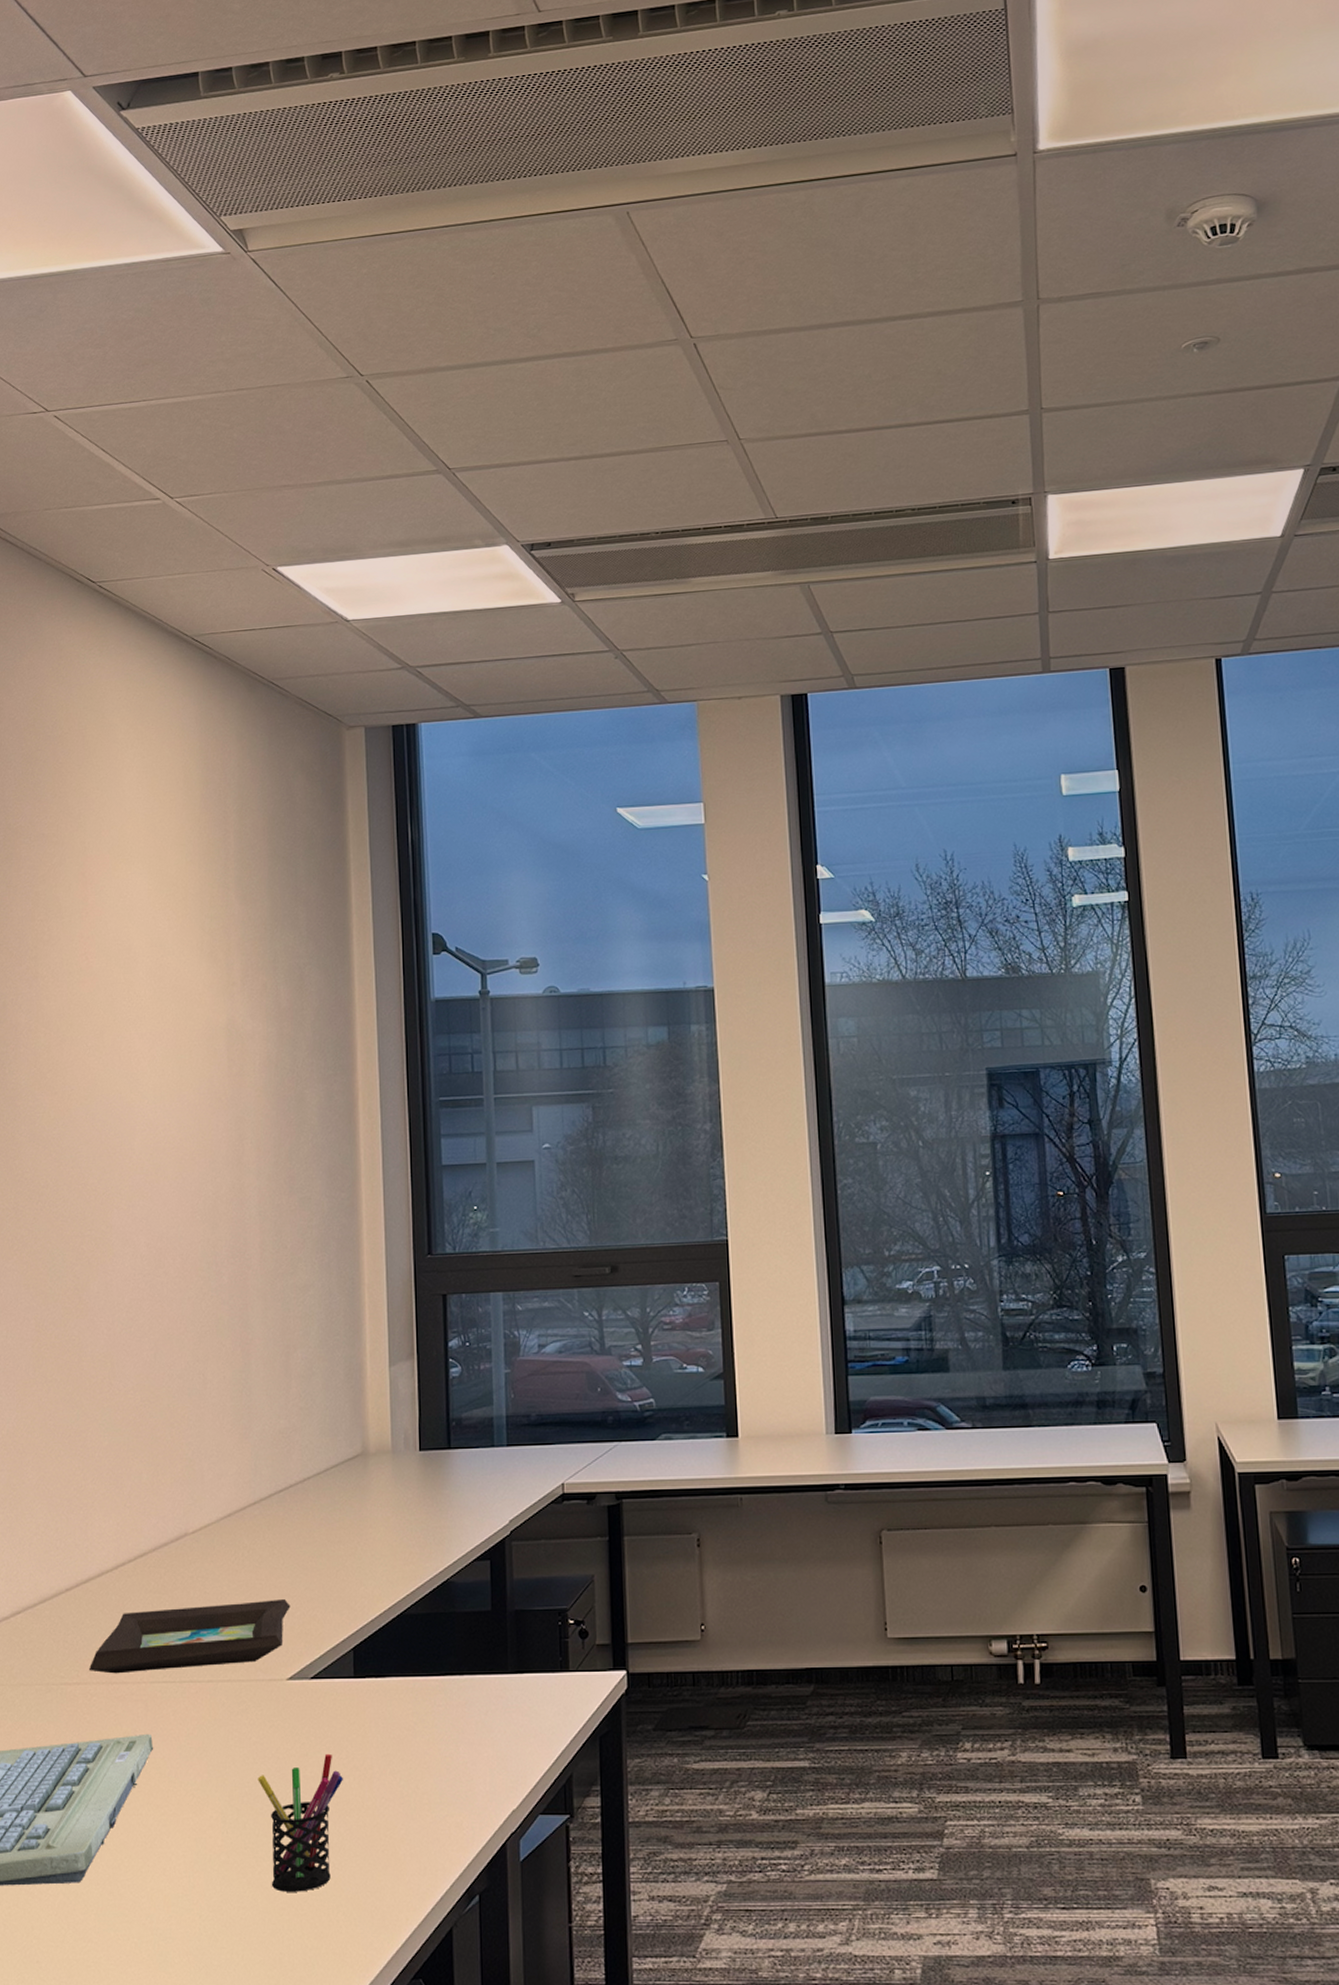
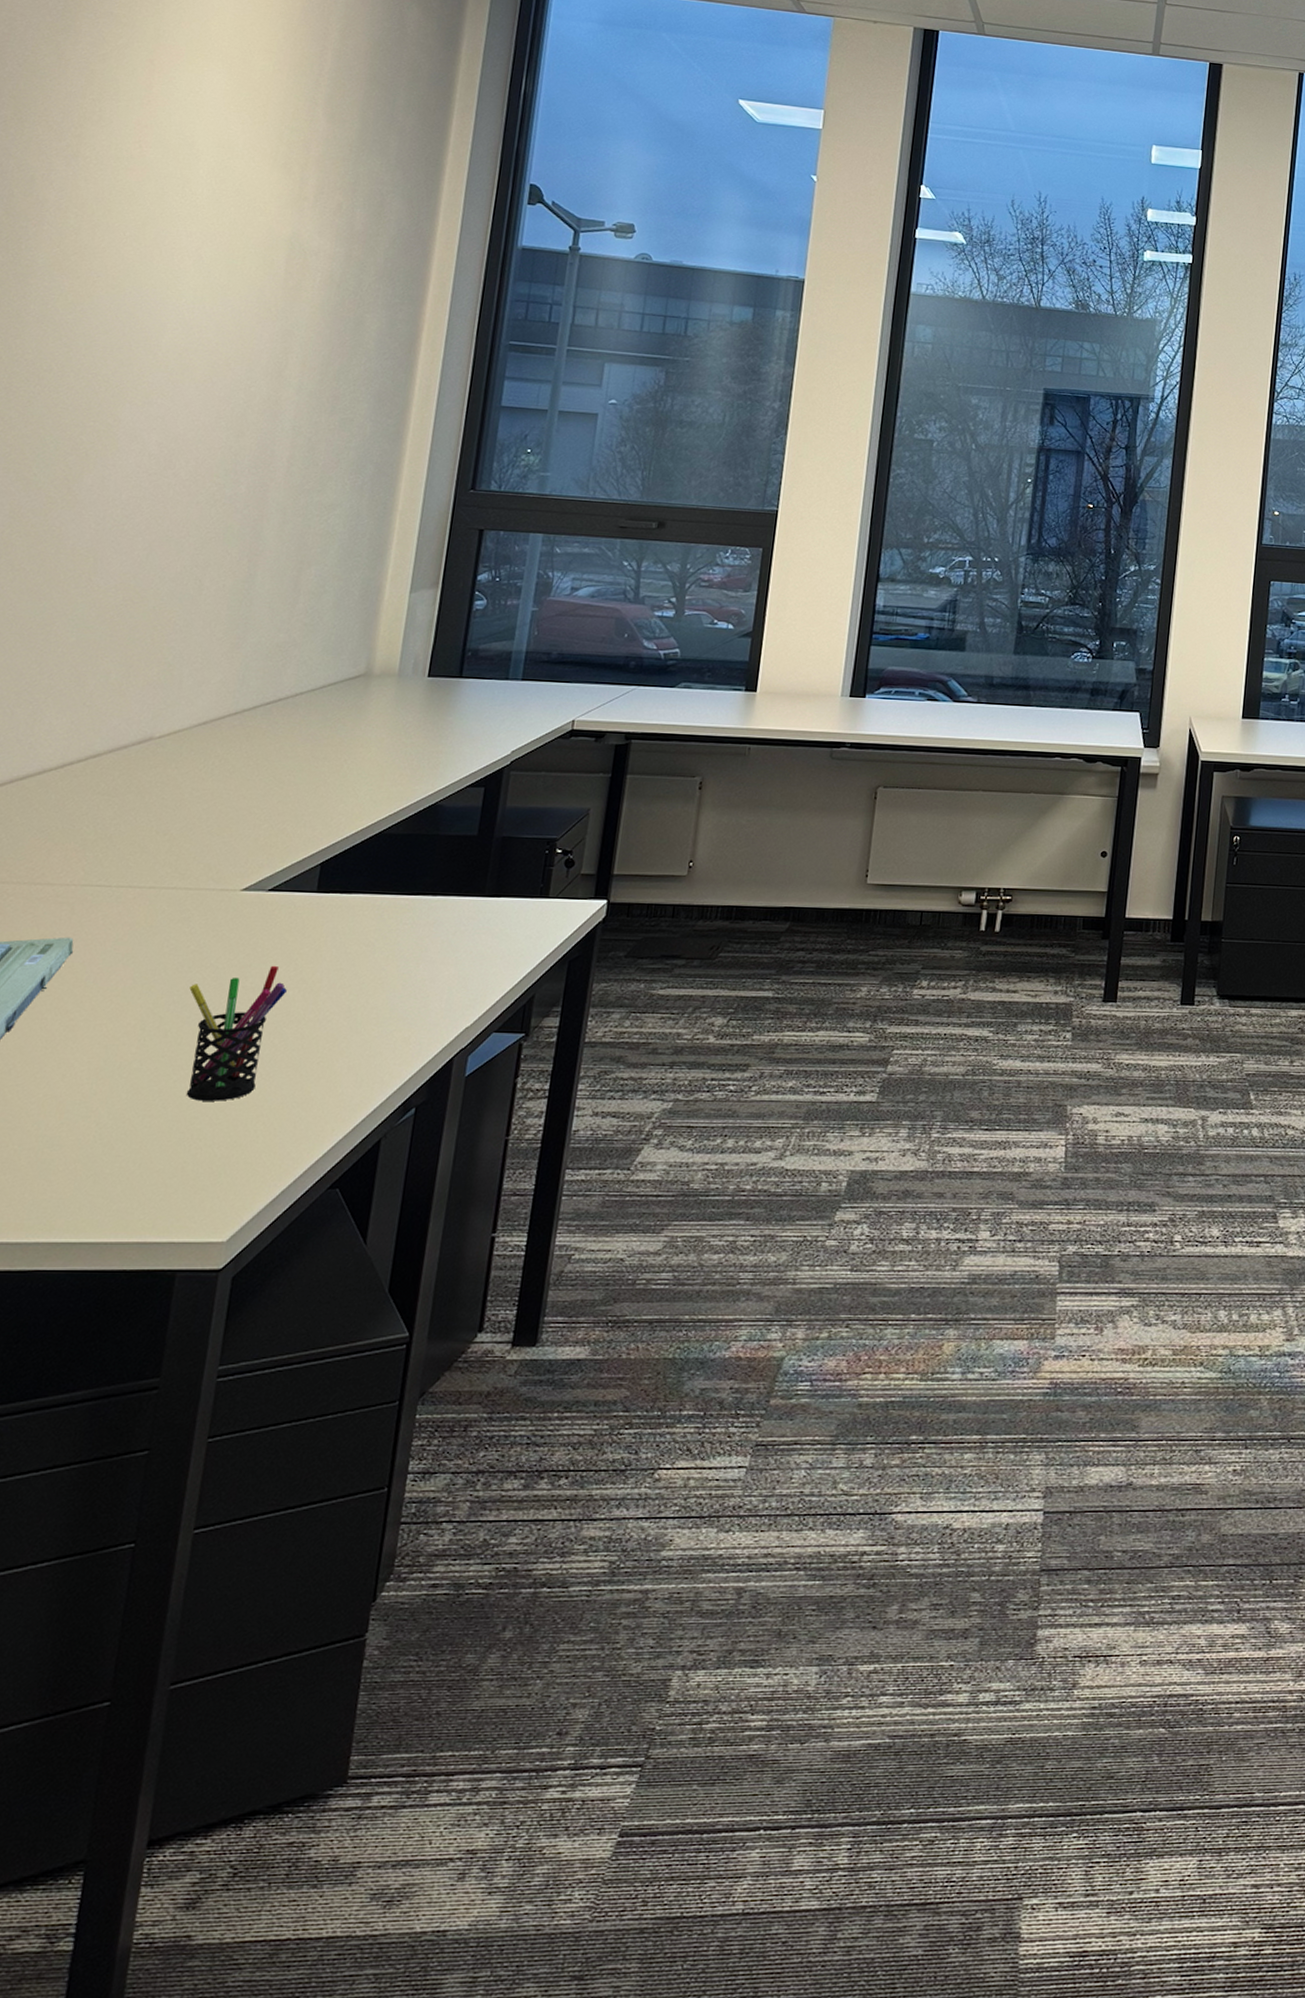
picture frame: present [90,1599,290,1674] -> none [10,810,258,875]

